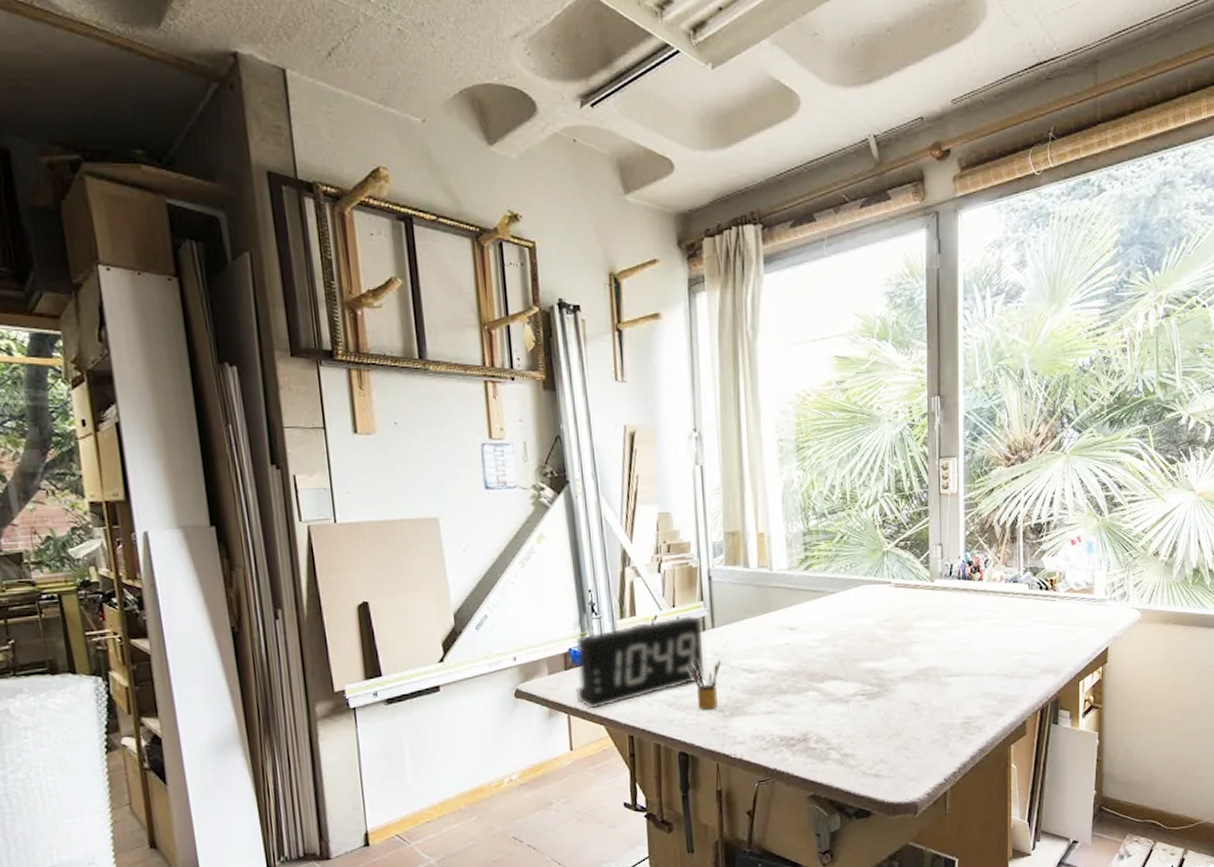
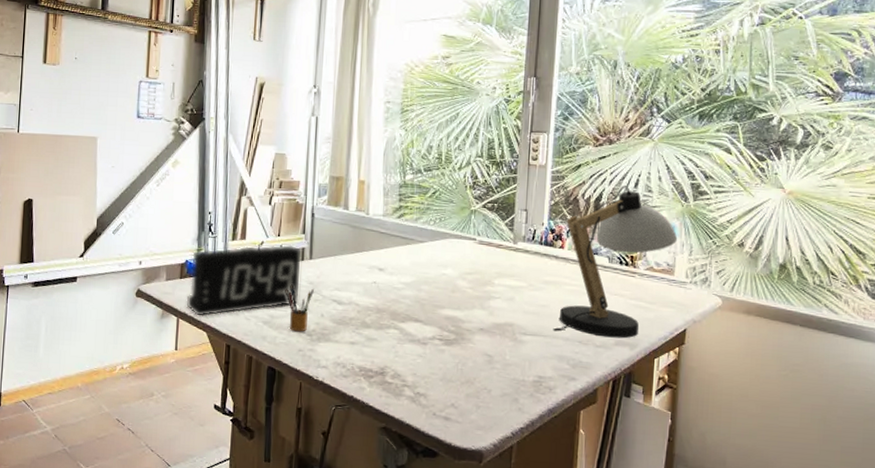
desk lamp: none [978,506,1095,668] -> present [553,186,678,339]

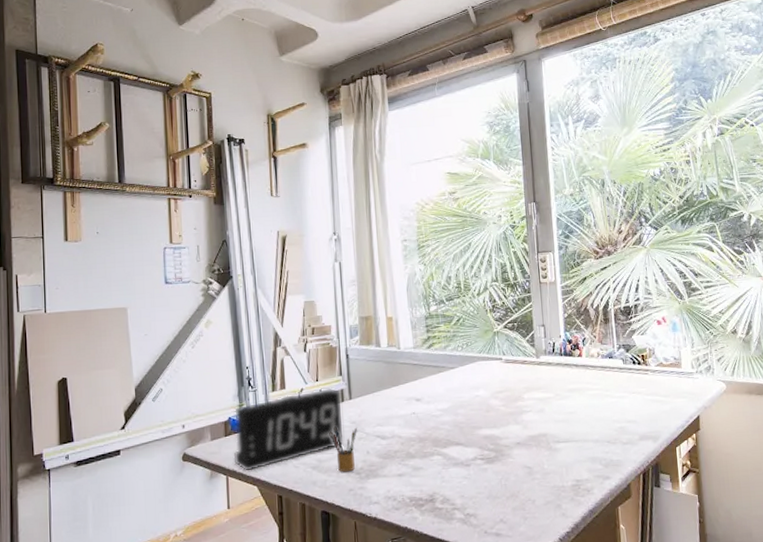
desk lamp: present [553,186,678,339] -> none [581,291,680,435]

